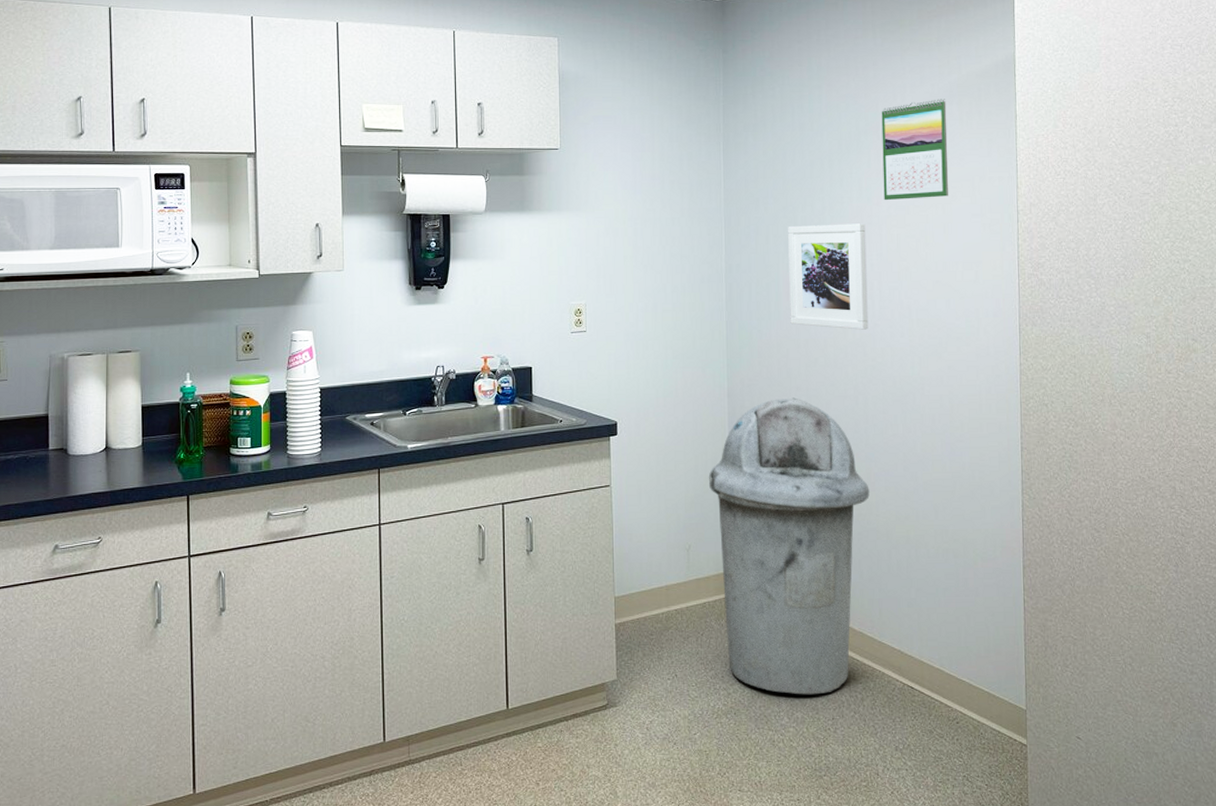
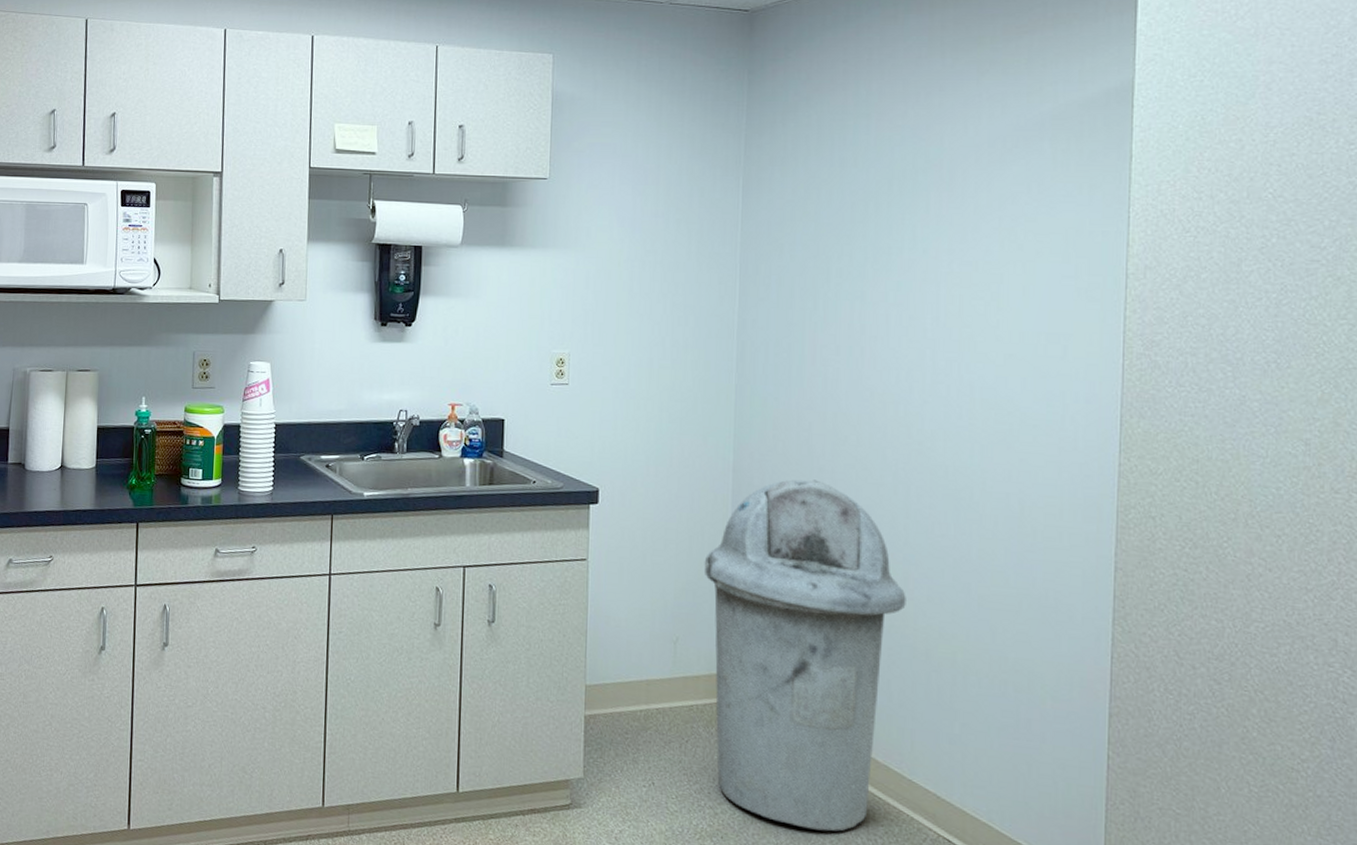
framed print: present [788,223,868,330] -> none [815,278,919,407]
calendar: present [881,99,949,201] -> none [944,133,1035,254]

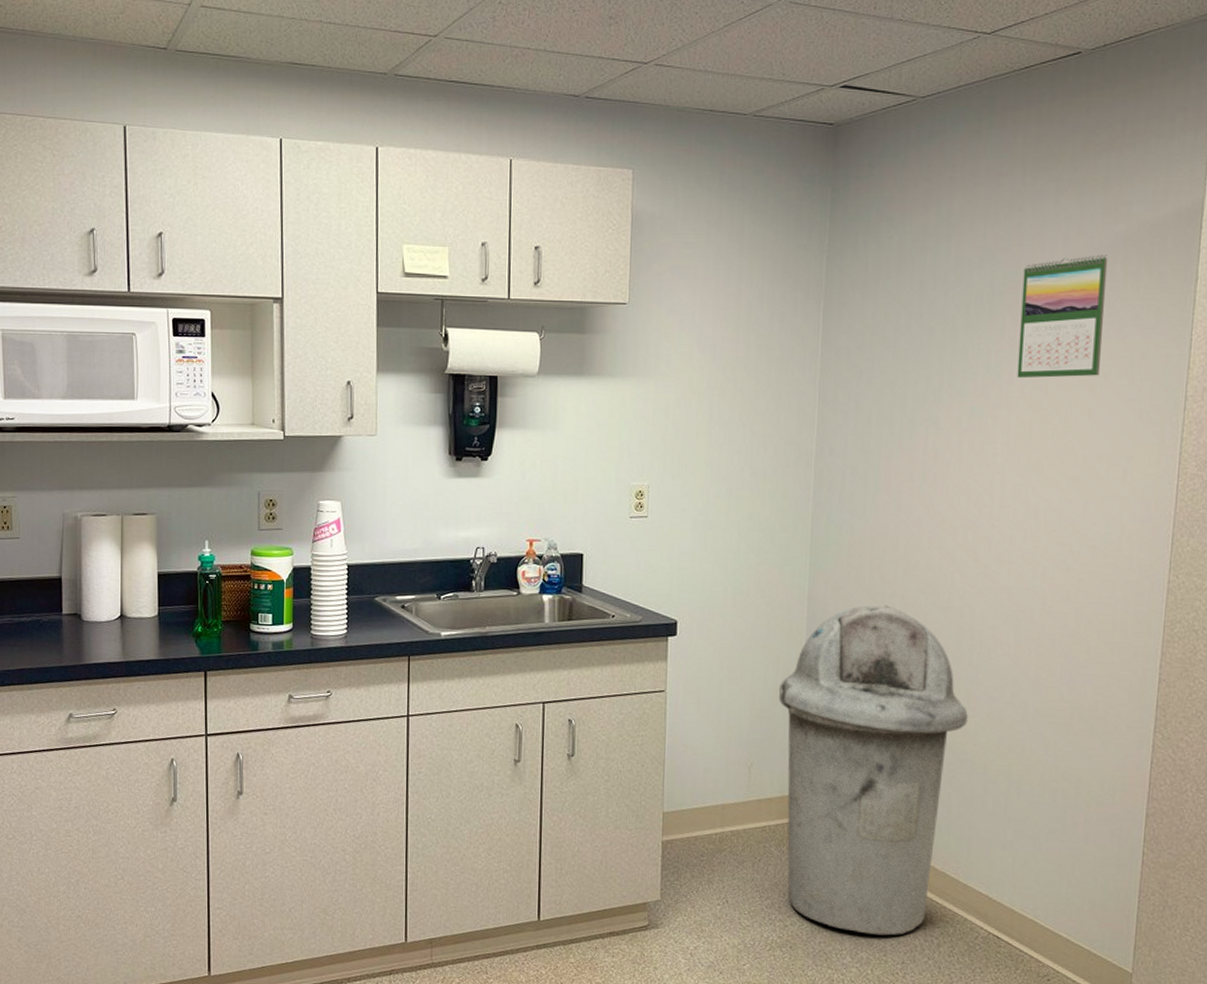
calendar: none [944,133,1035,254] -> present [1017,255,1108,379]

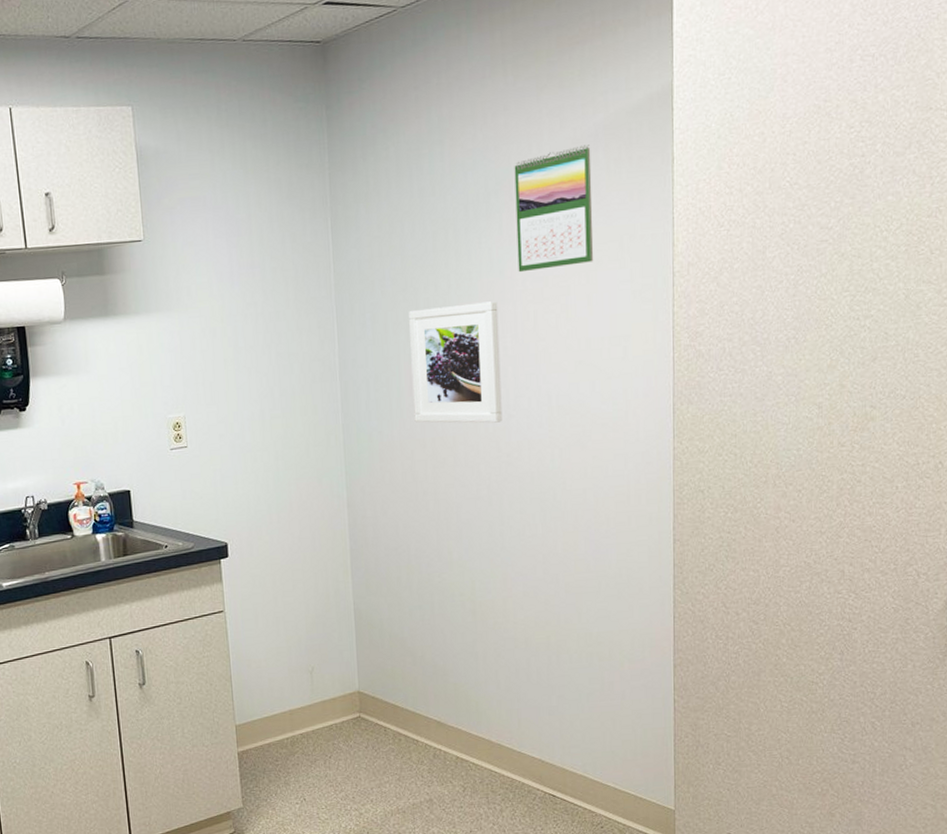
trash can: present [778,605,968,936] -> none [329,503,506,811]
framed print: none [889,404,991,531] -> present [409,301,503,423]

